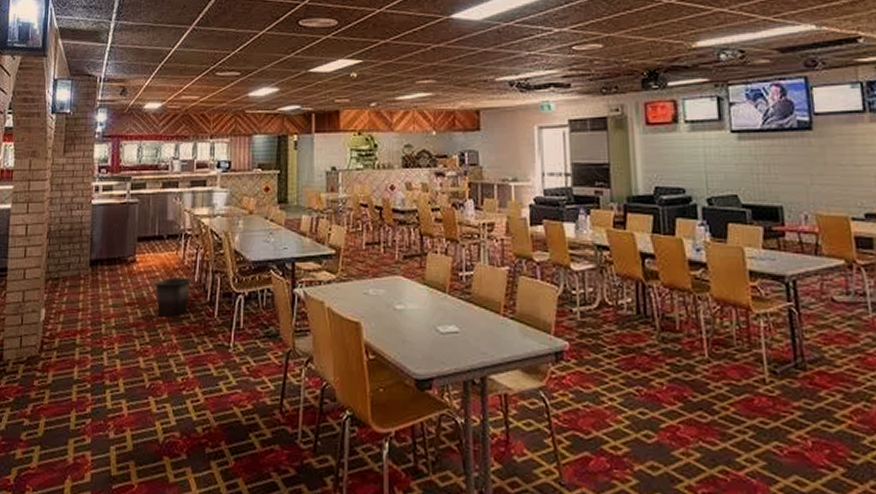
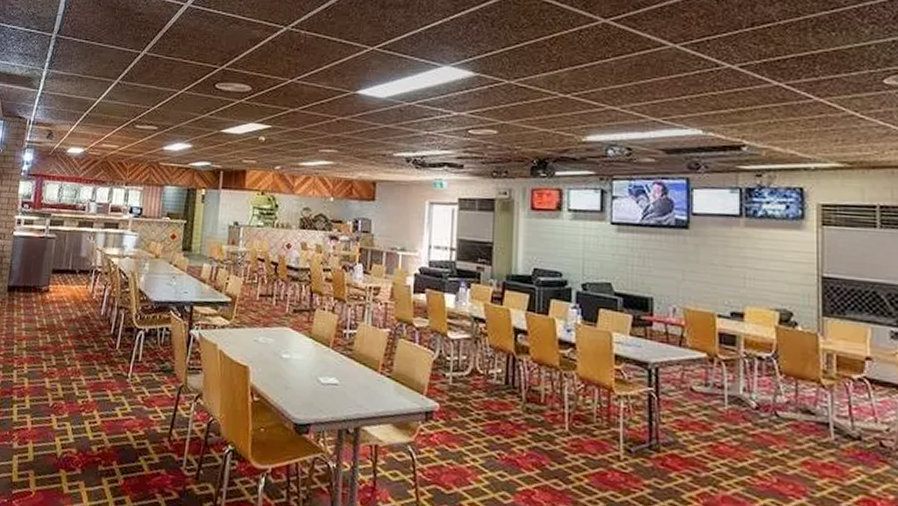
waste bin: present [155,277,191,317] -> none [64,309,98,346]

